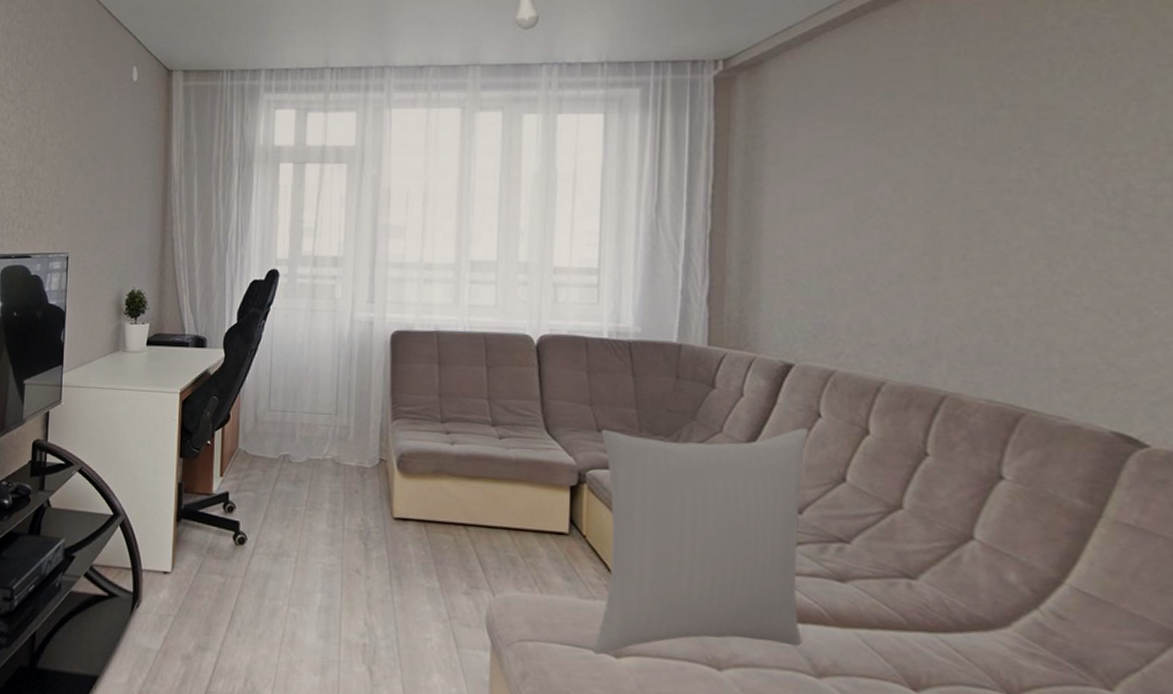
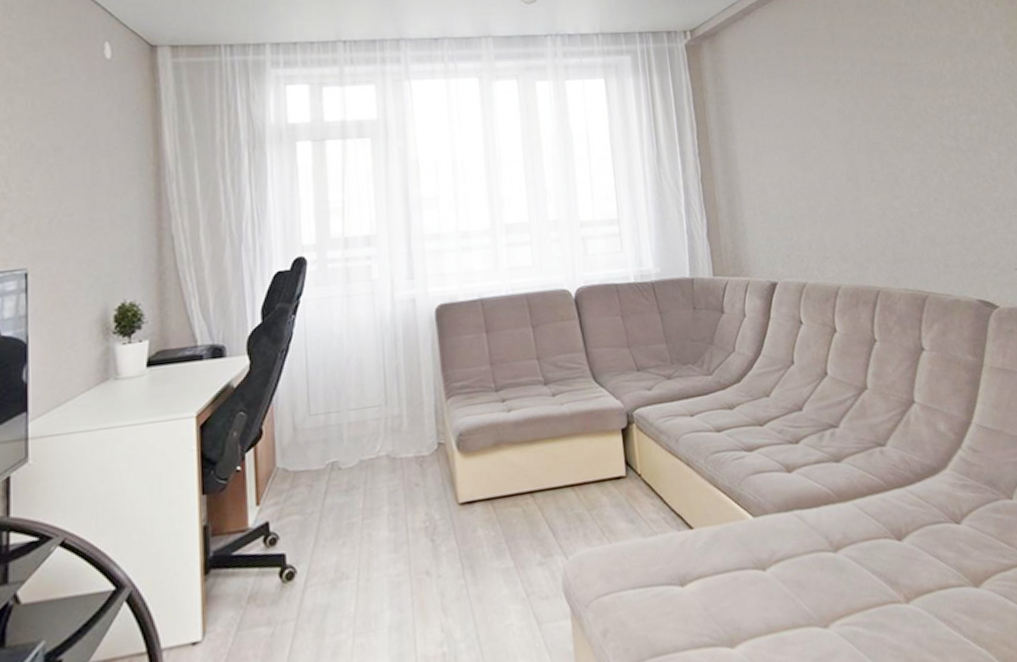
pillow: present [593,428,809,655] -> none [640,335,820,589]

